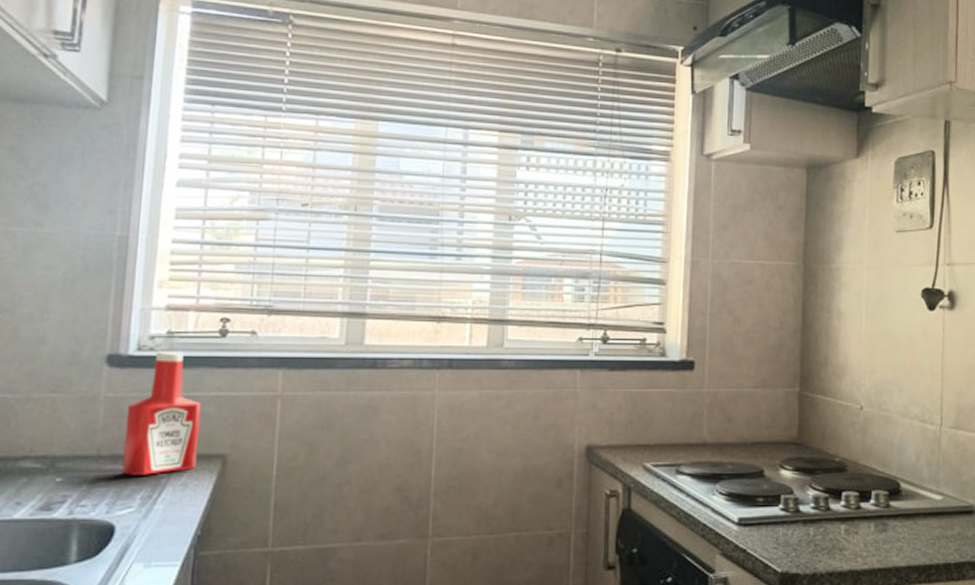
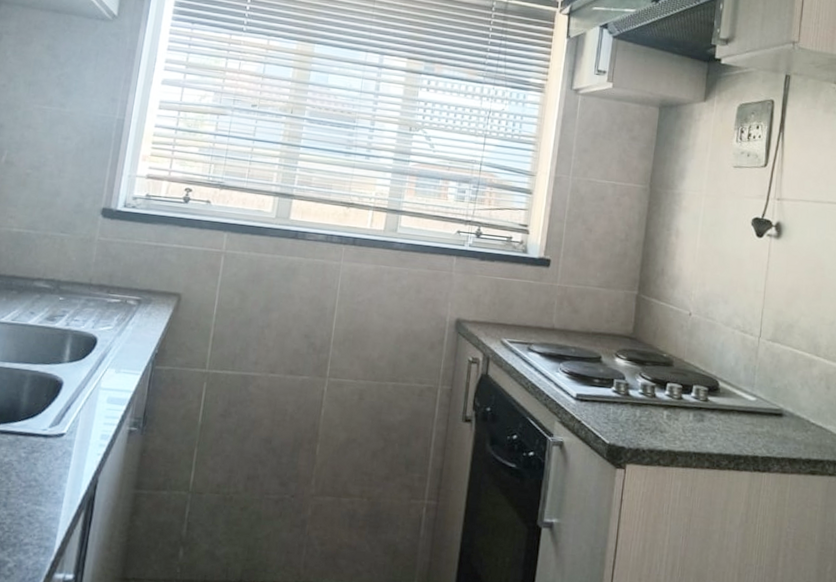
ketchup bottle: present [122,351,202,476] -> none [105,209,166,303]

